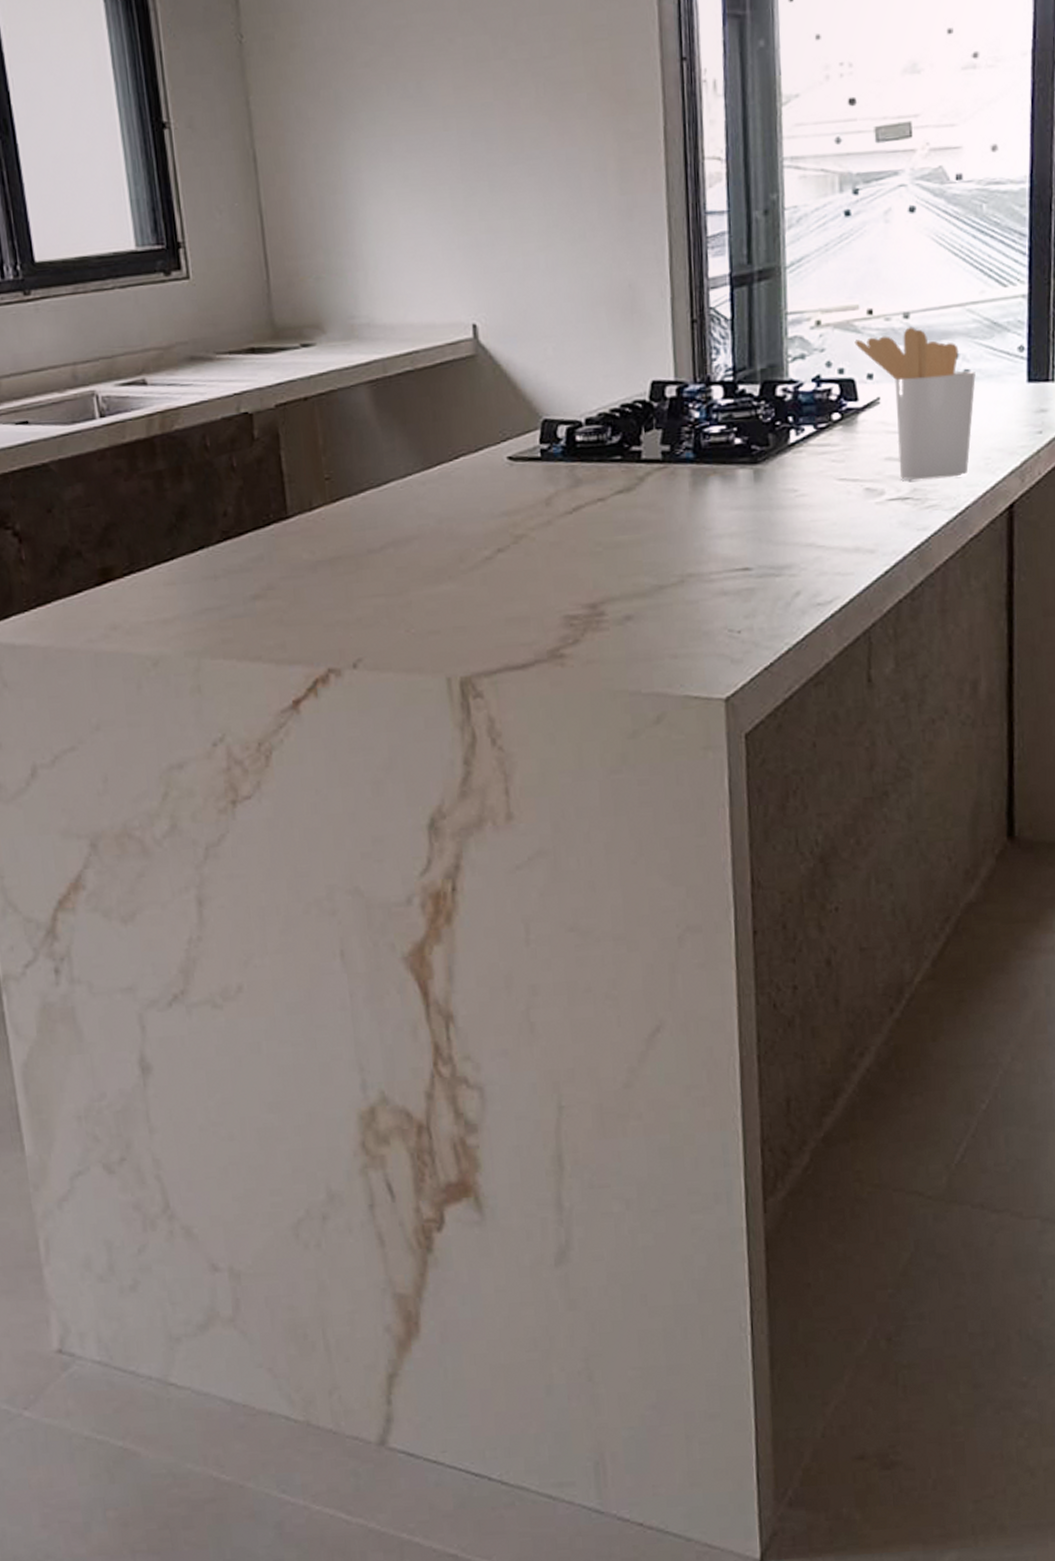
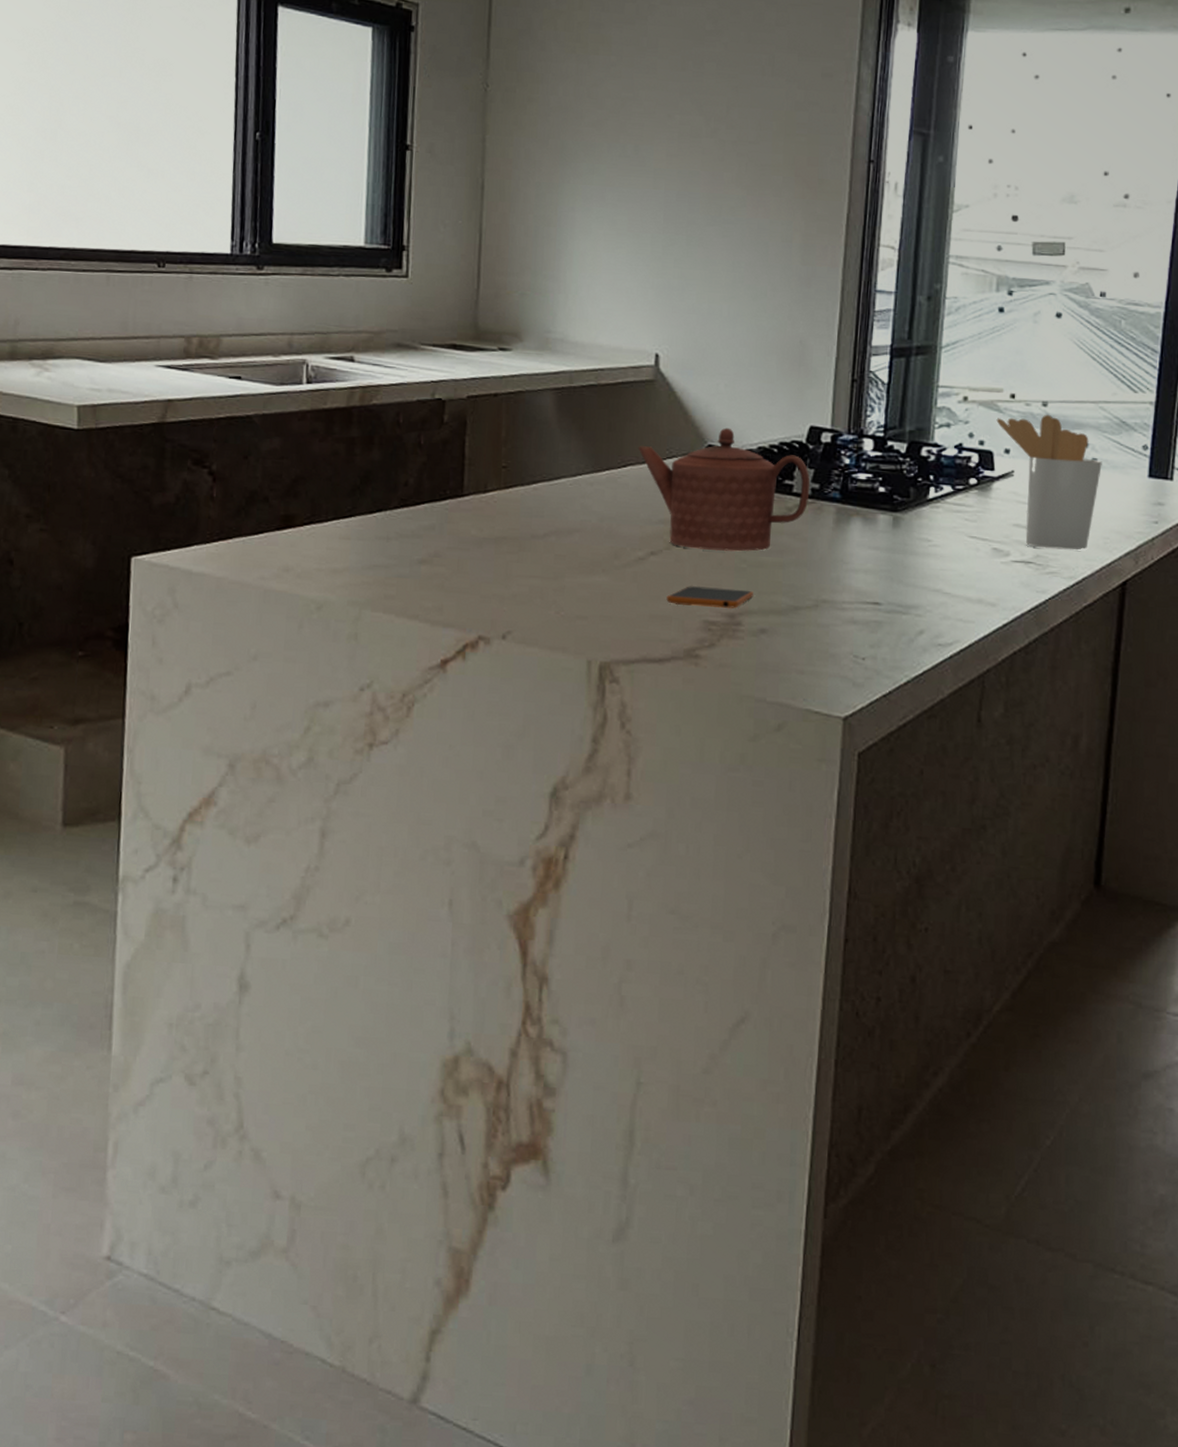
teapot: none [468,397,661,539] -> present [638,427,811,552]
smartphone: none [521,575,613,603] -> present [666,586,753,608]

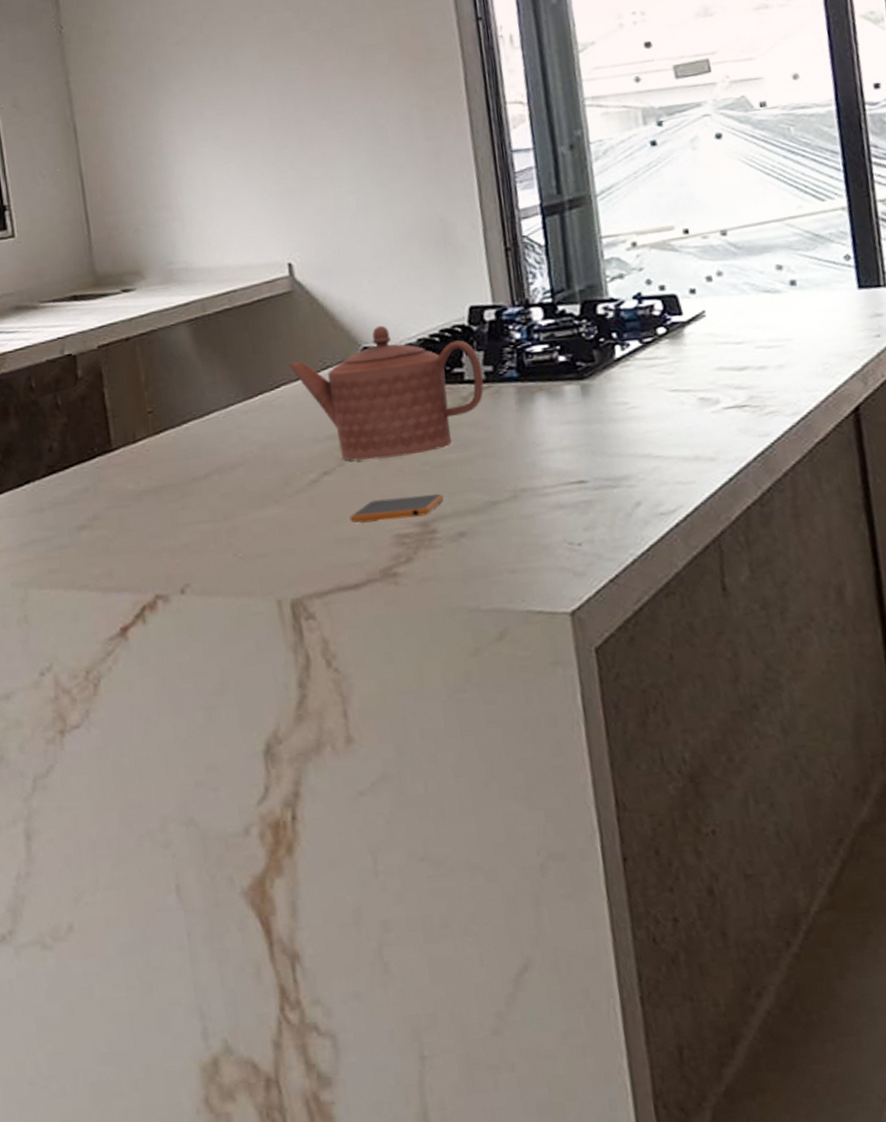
utensil holder: present [996,414,1102,551] -> none [673,243,806,388]

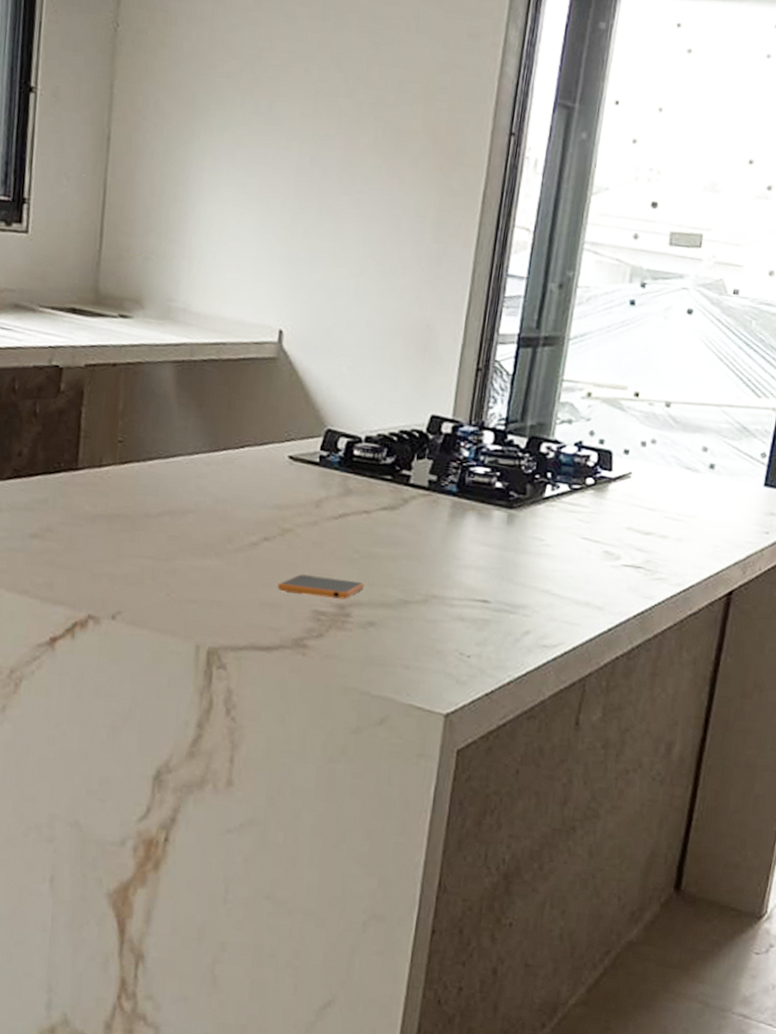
teapot: present [288,325,484,461] -> none [256,412,428,542]

